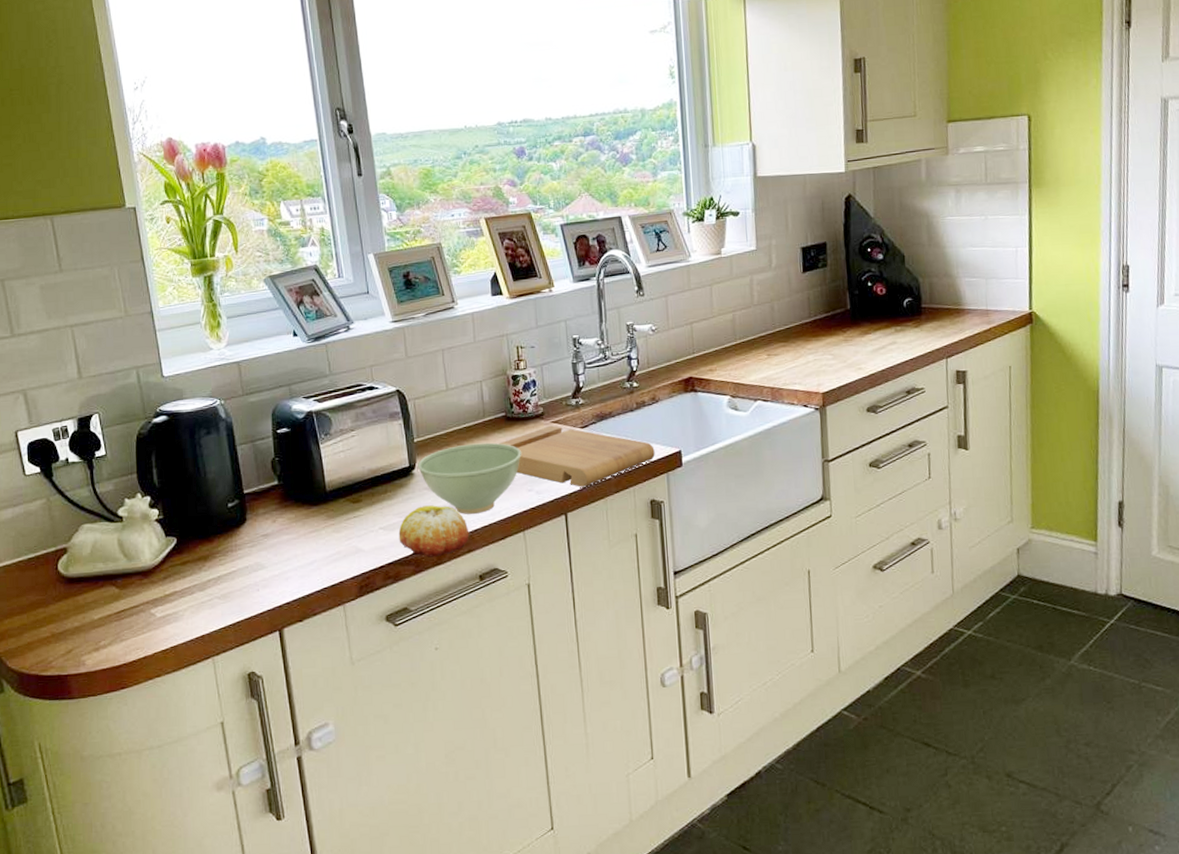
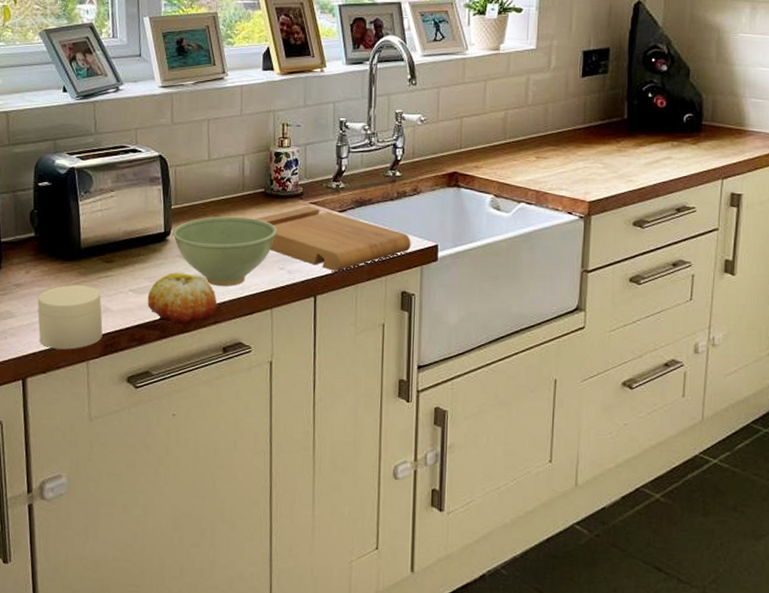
jar: none [287,528,357,596] -> present [37,285,103,350]

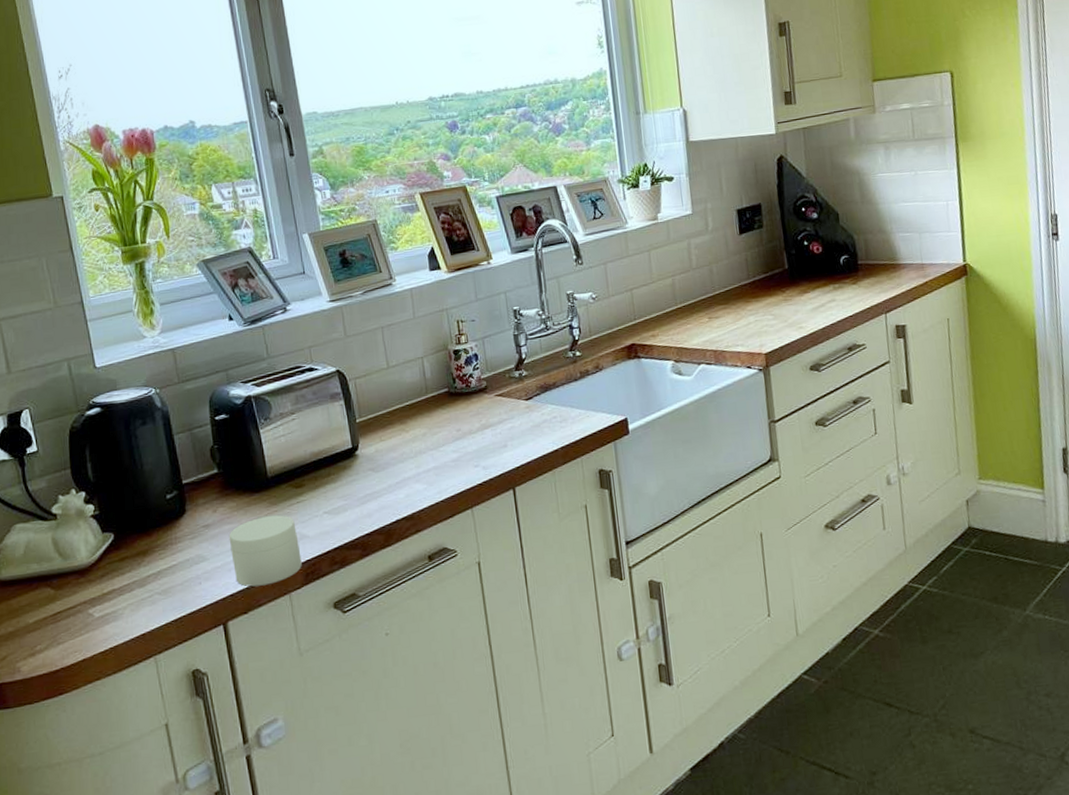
fruit: present [147,273,217,325] -> none [343,486,417,540]
bowl: present [172,216,277,286] -> none [360,419,466,494]
cutting board: present [255,206,411,272] -> none [442,398,601,461]

